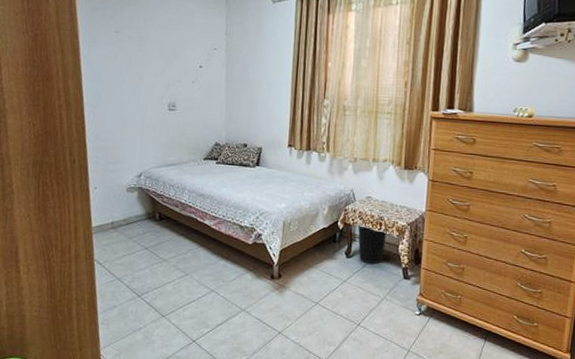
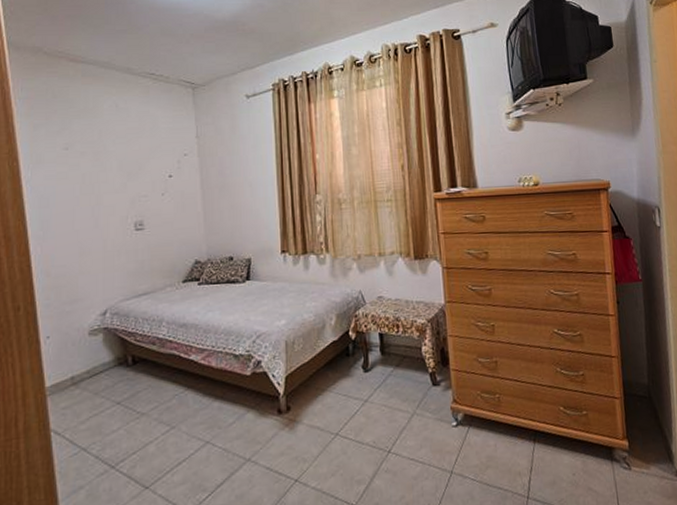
wastebasket: present [357,223,387,265] -> none [371,329,407,376]

